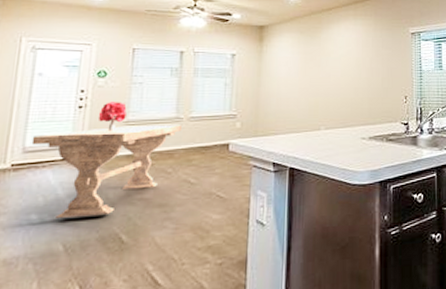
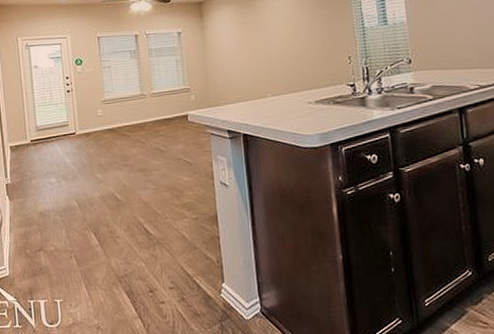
dining table: present [31,125,183,218] -> none [40,101,148,181]
bouquet: present [98,102,127,132] -> none [82,84,103,110]

